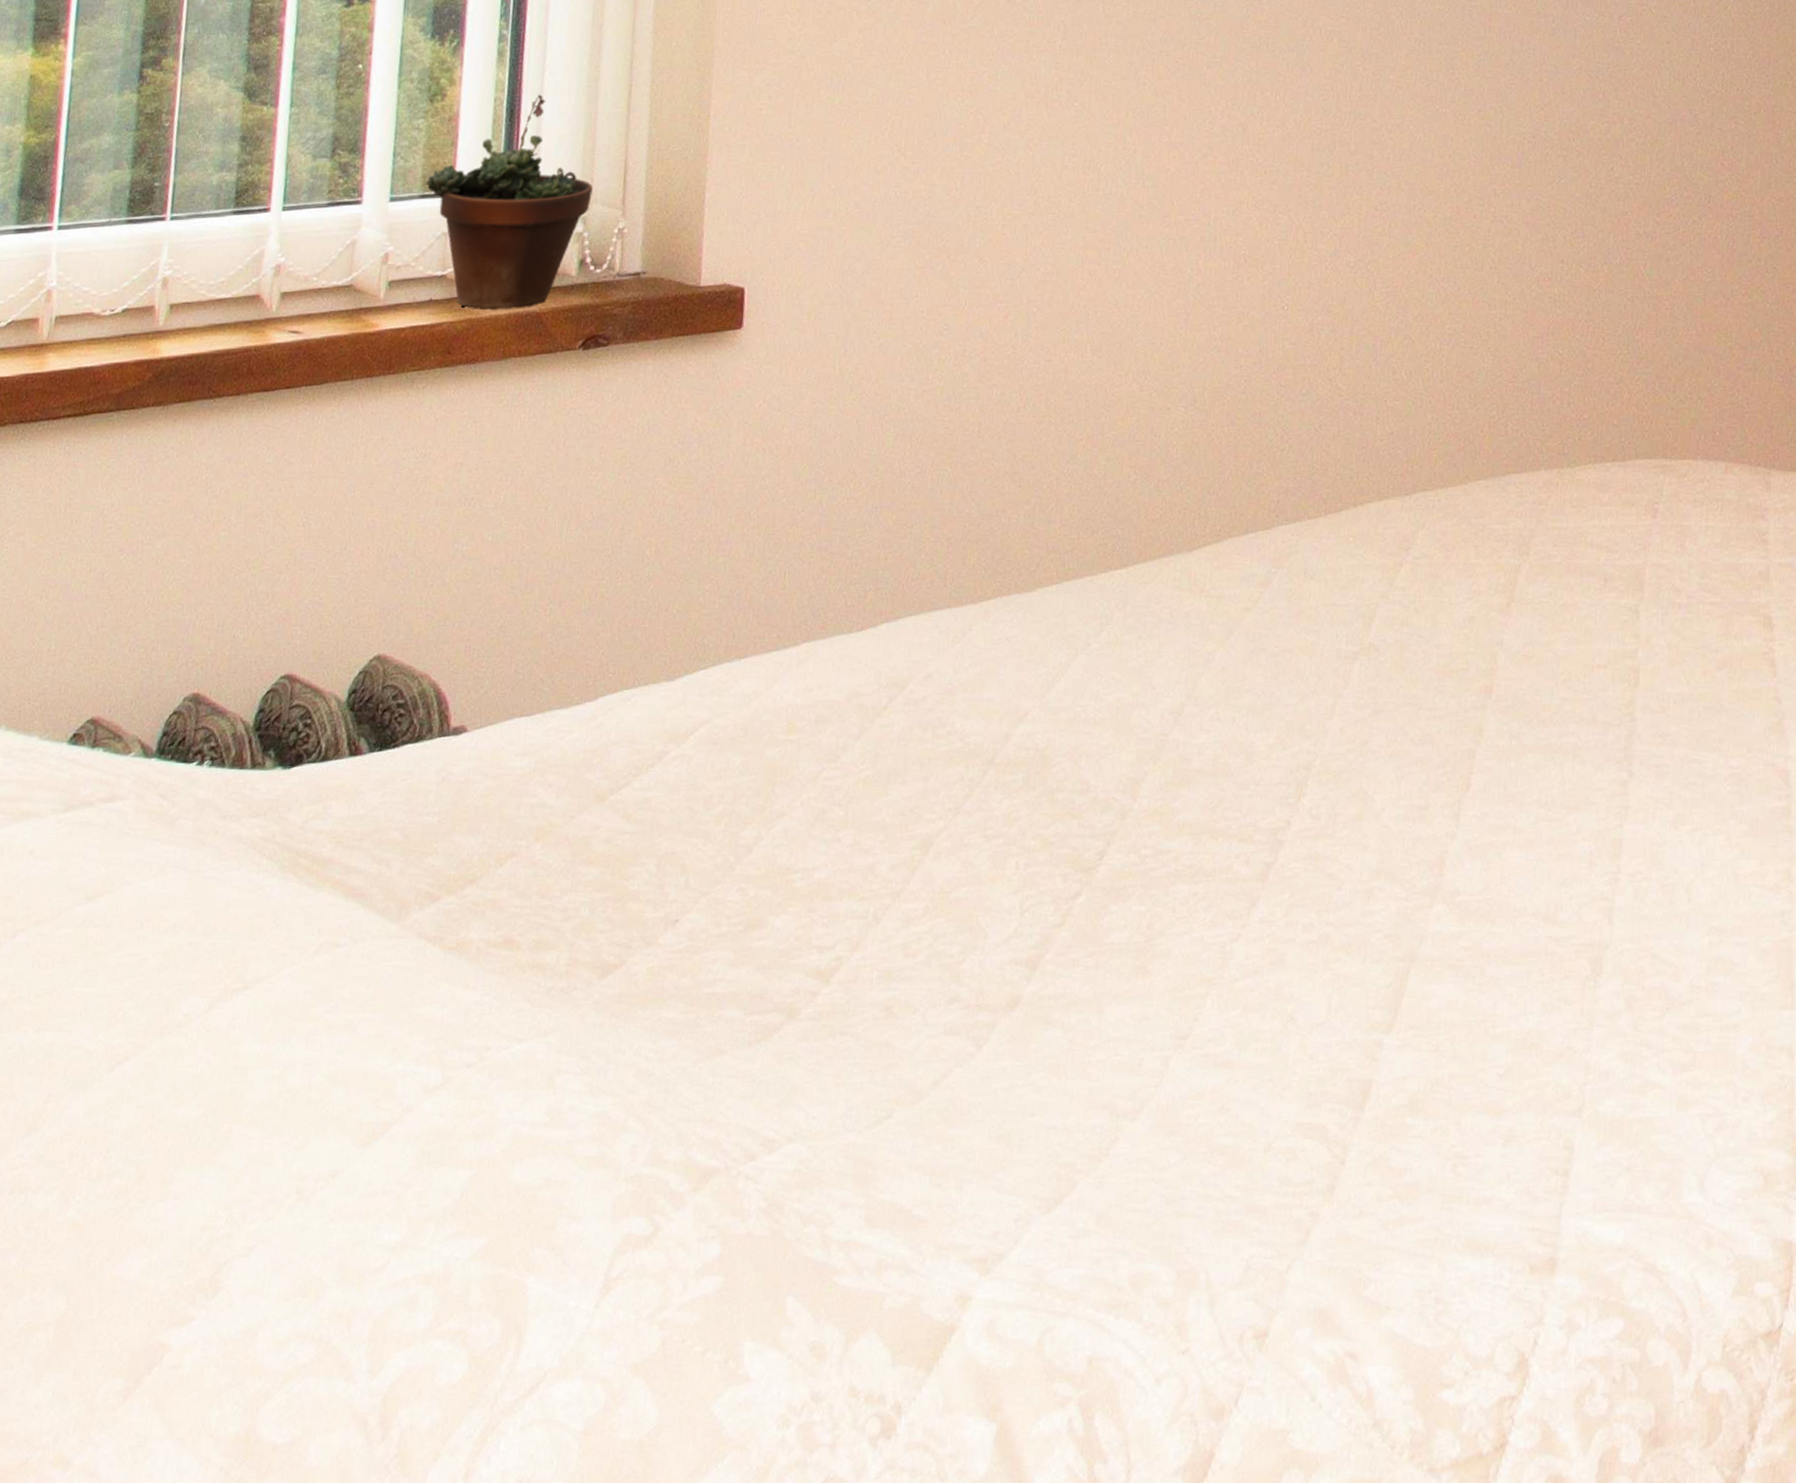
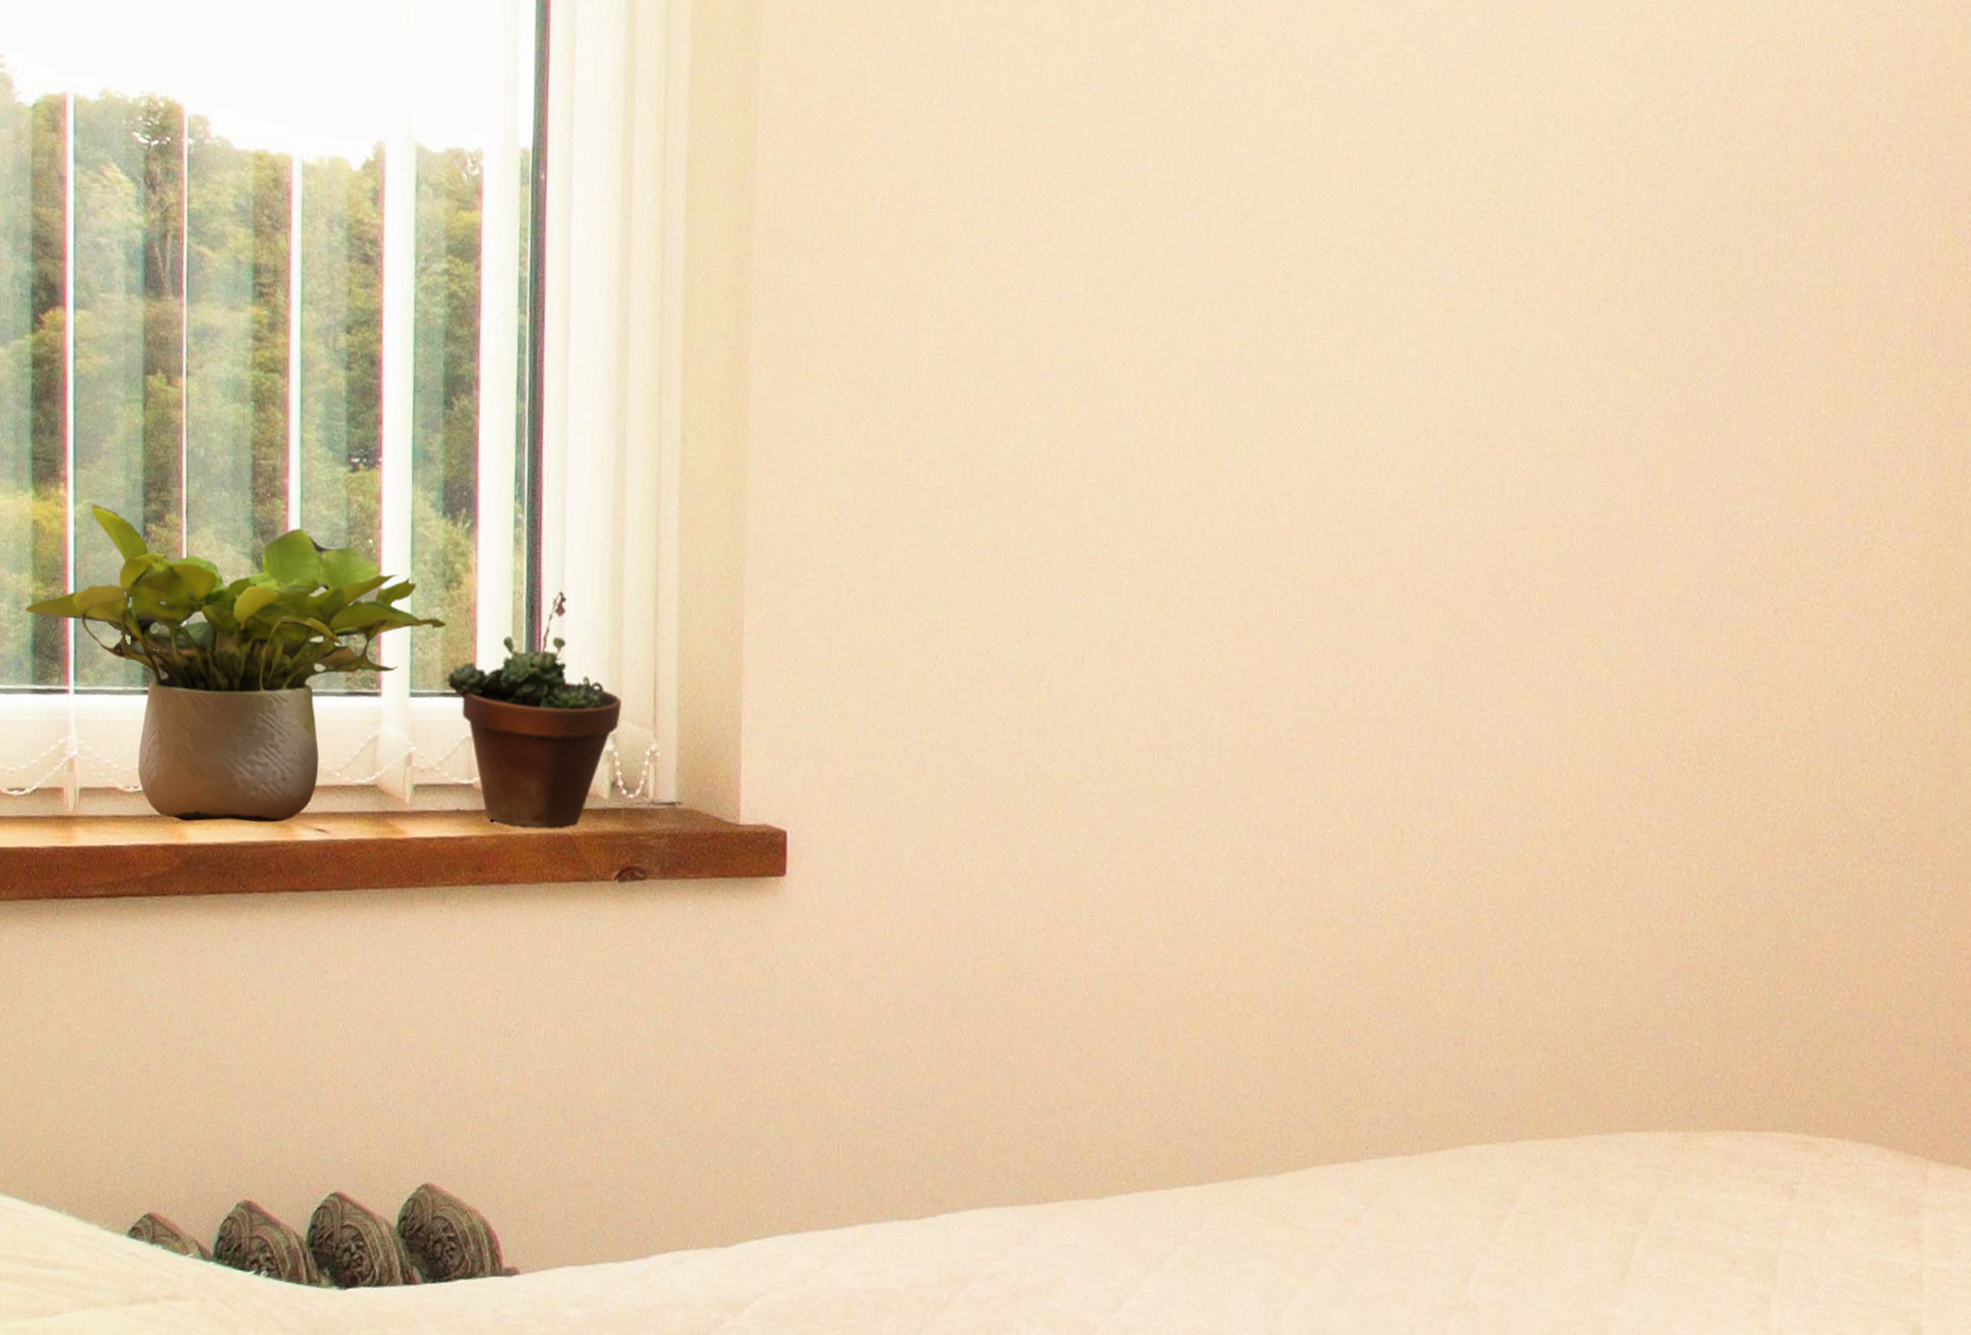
potted plant: none [15,55,429,337] -> present [25,503,446,823]

